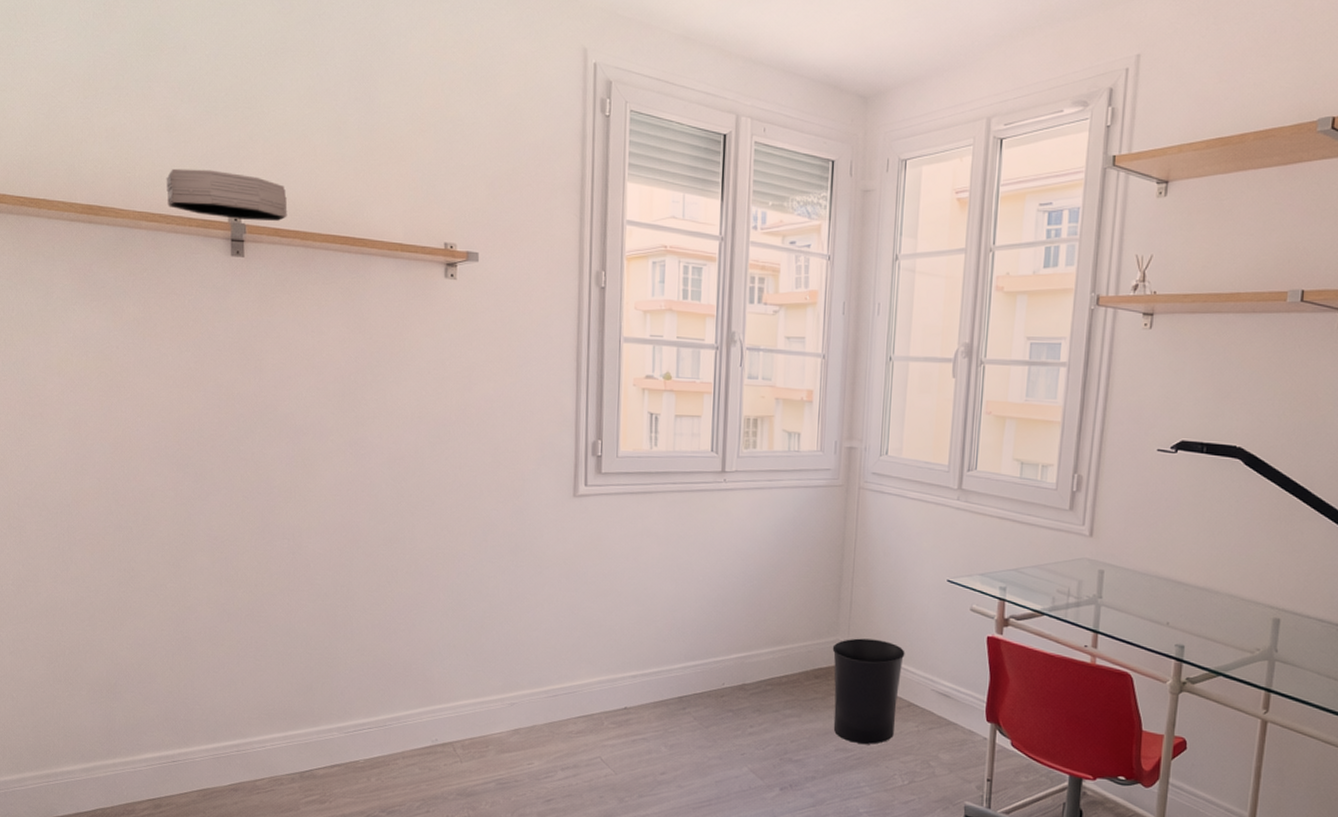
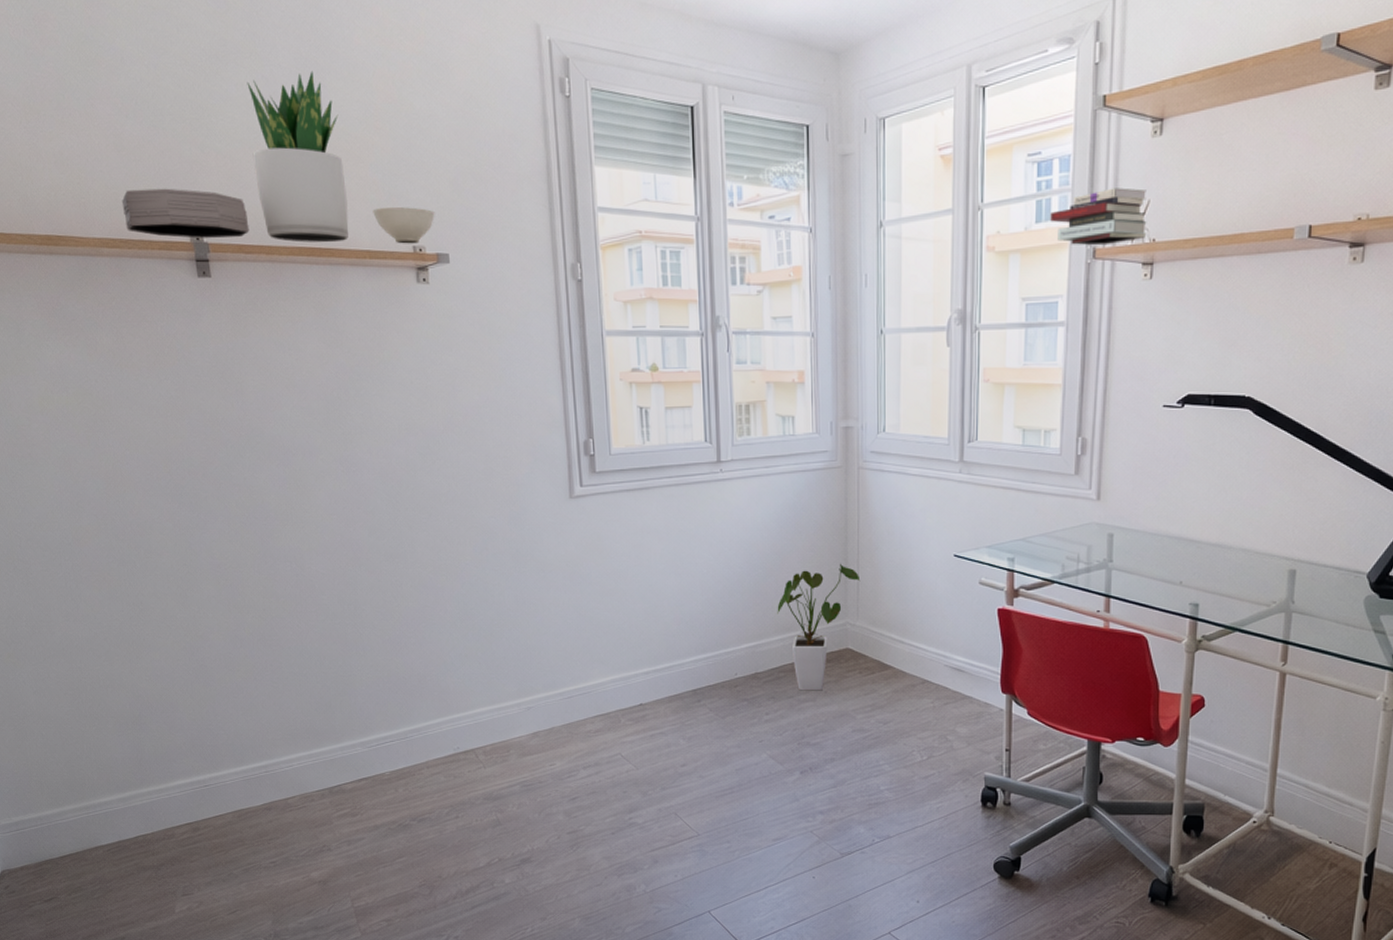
planter: none [299,73,386,234] -> present [247,71,349,243]
bowl: none [409,204,469,241] -> present [373,206,435,244]
house plant: none [769,580,854,707] -> present [777,563,861,691]
waste bin: present [832,638,905,744] -> none [842,619,916,723]
books: none [1058,241,1150,294] -> present [1050,188,1147,246]

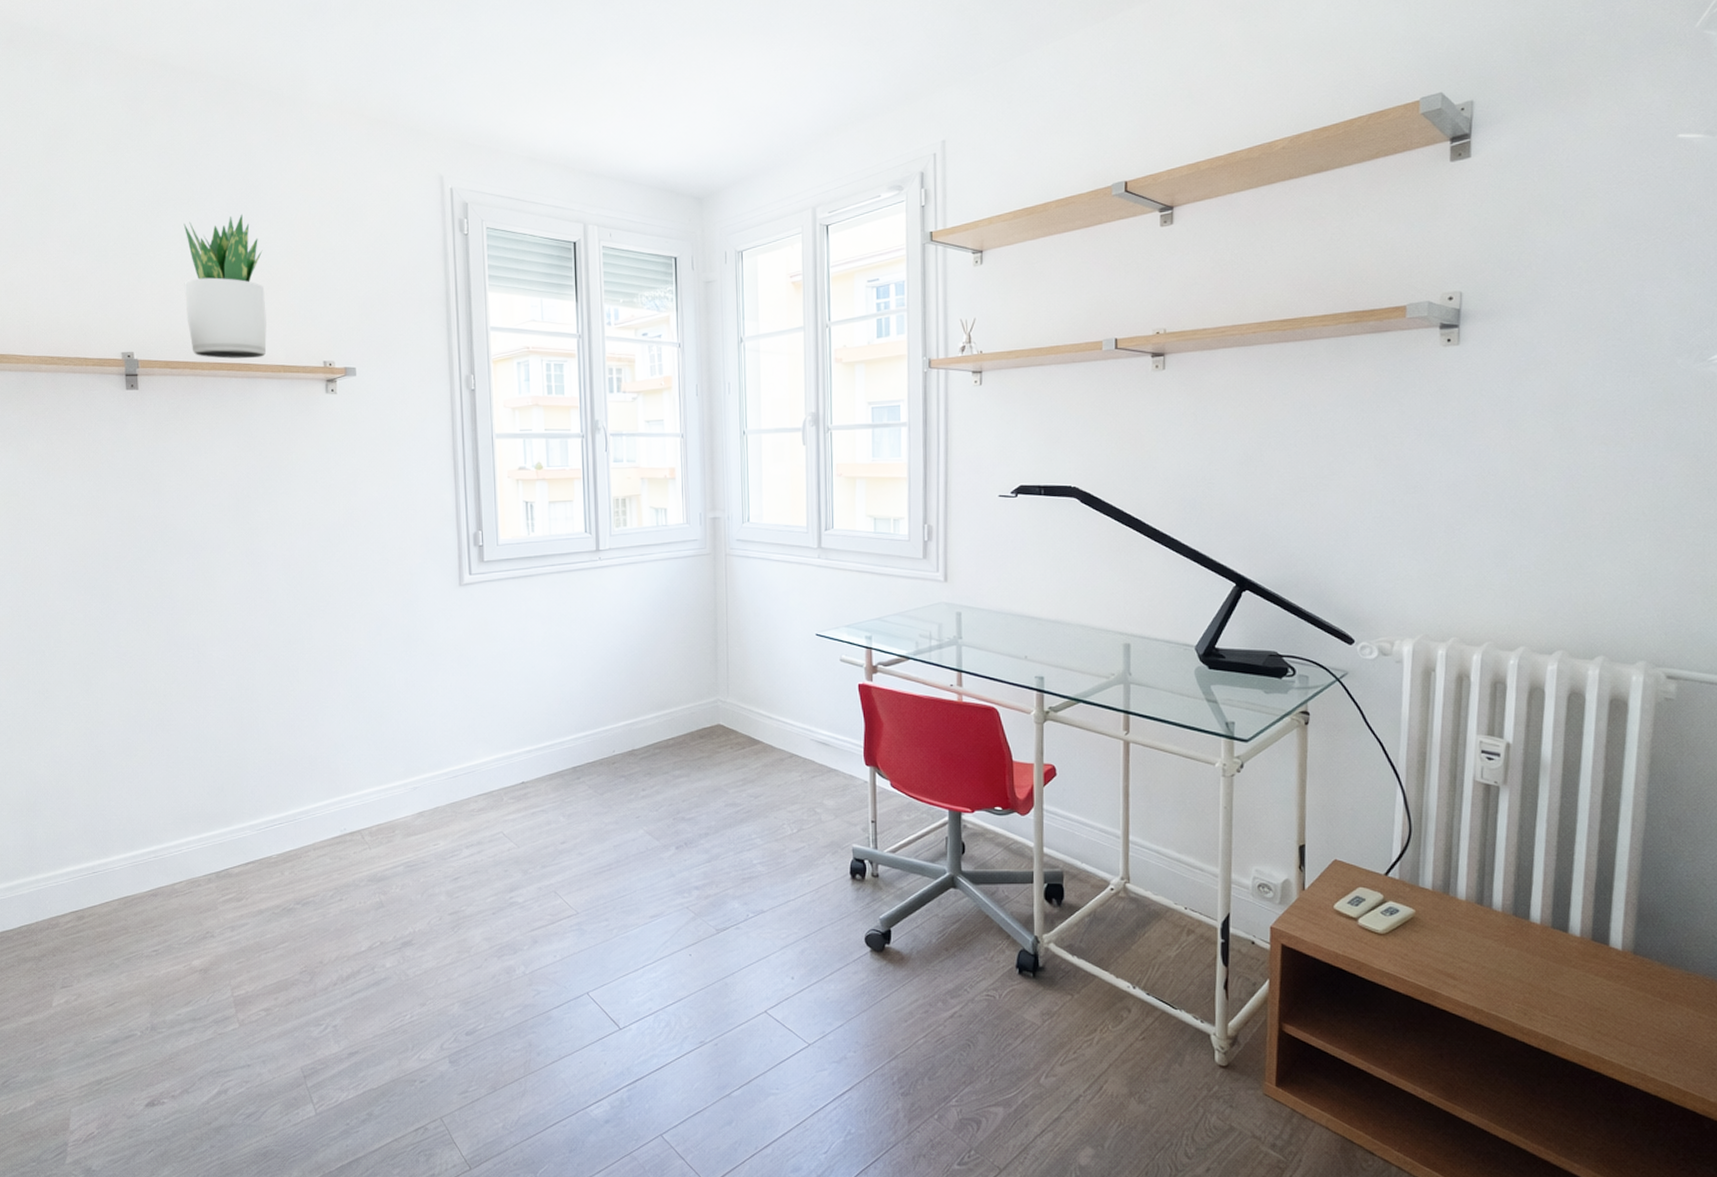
decorative box: present [121,188,250,238] -> none [62,312,177,356]
bowl: present [373,206,435,244] -> none [289,327,345,360]
house plant: present [777,563,861,691] -> none [652,643,730,767]
books: present [1050,188,1147,246] -> none [889,308,974,357]

